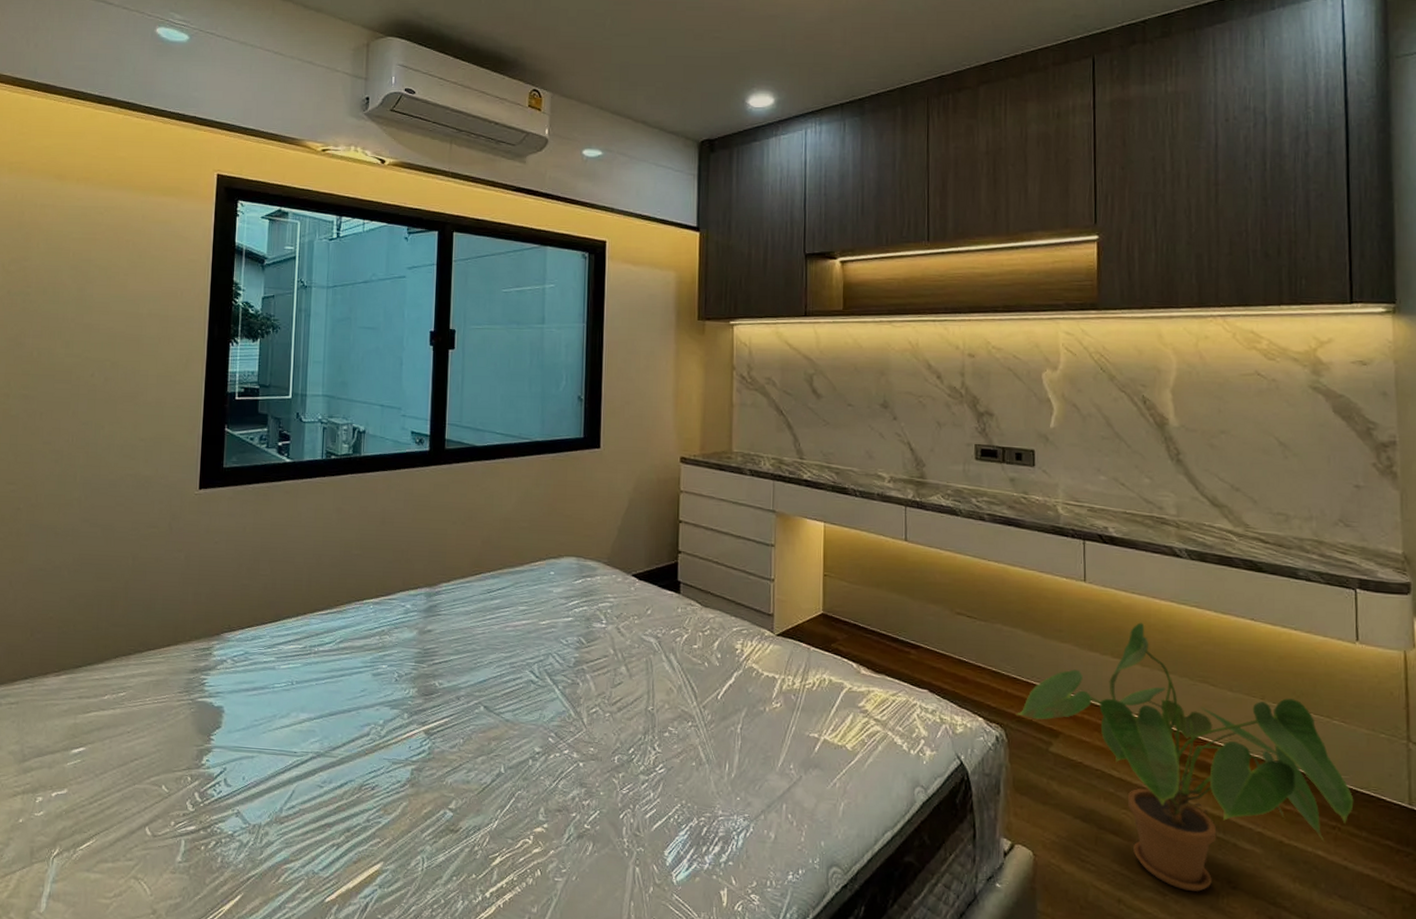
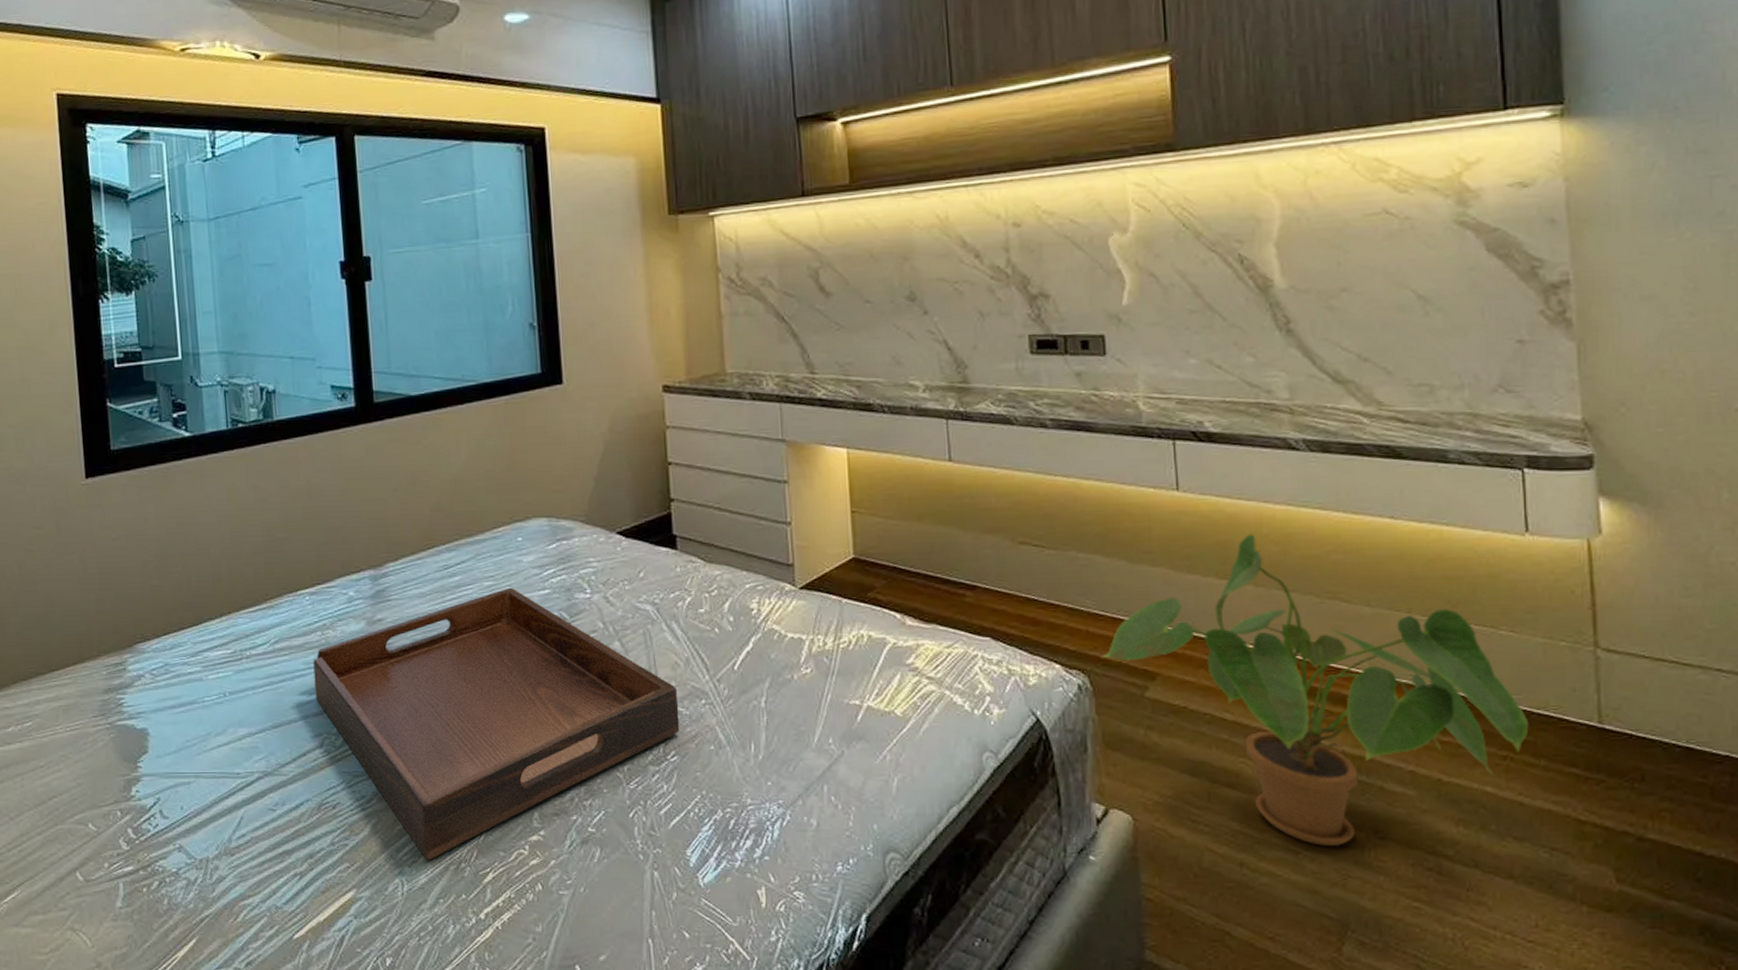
serving tray: none [368,613,670,842] -> present [313,587,680,861]

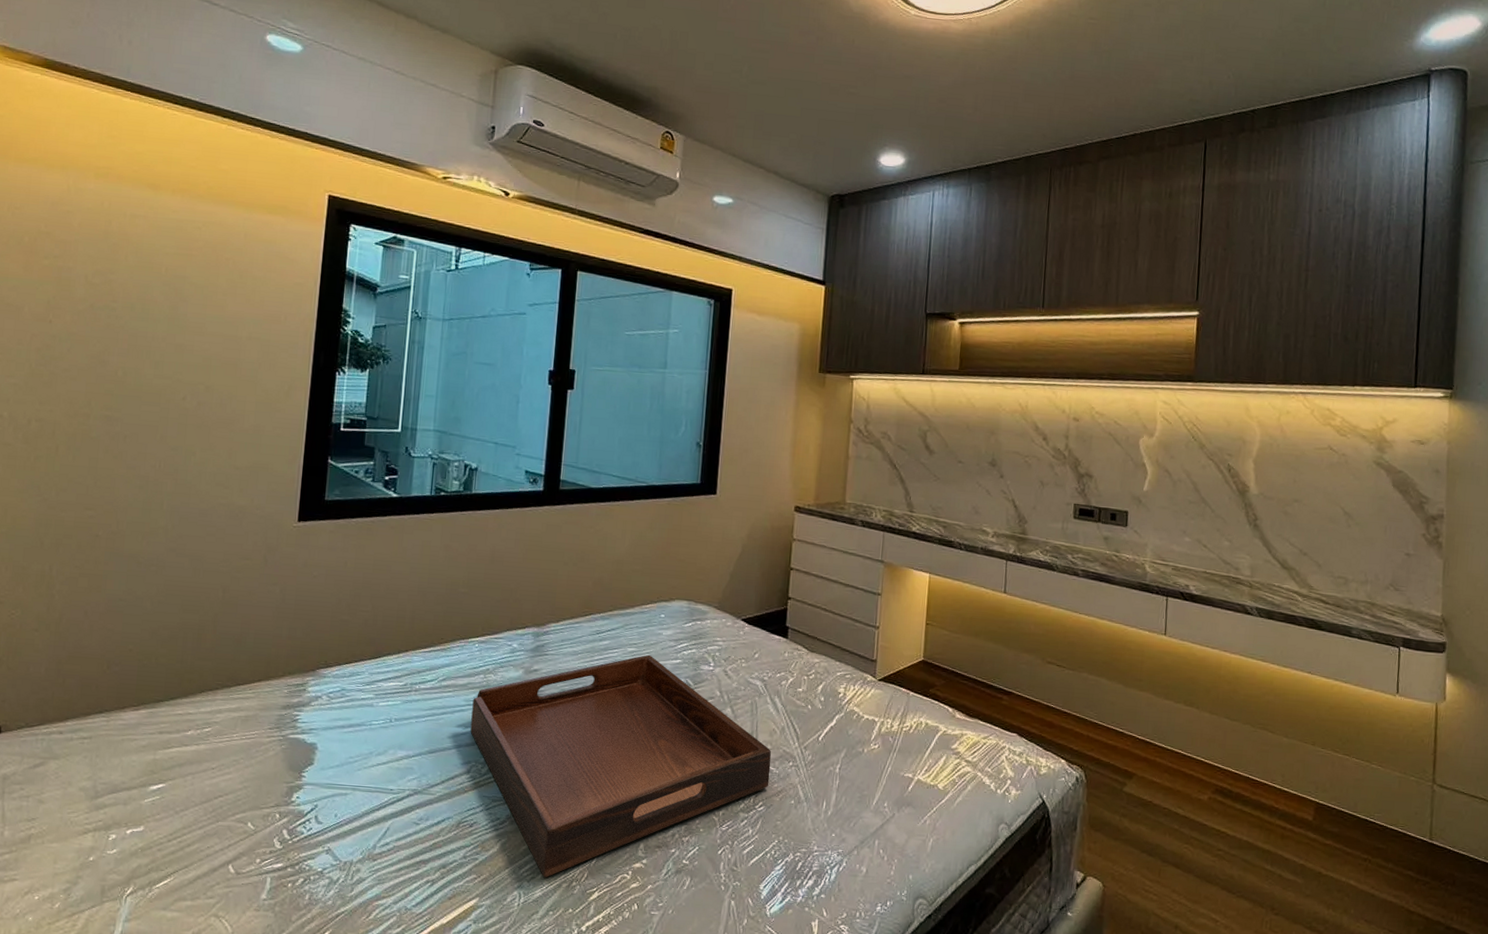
house plant: present [1100,534,1529,846] -> none [1095,674,1384,918]

